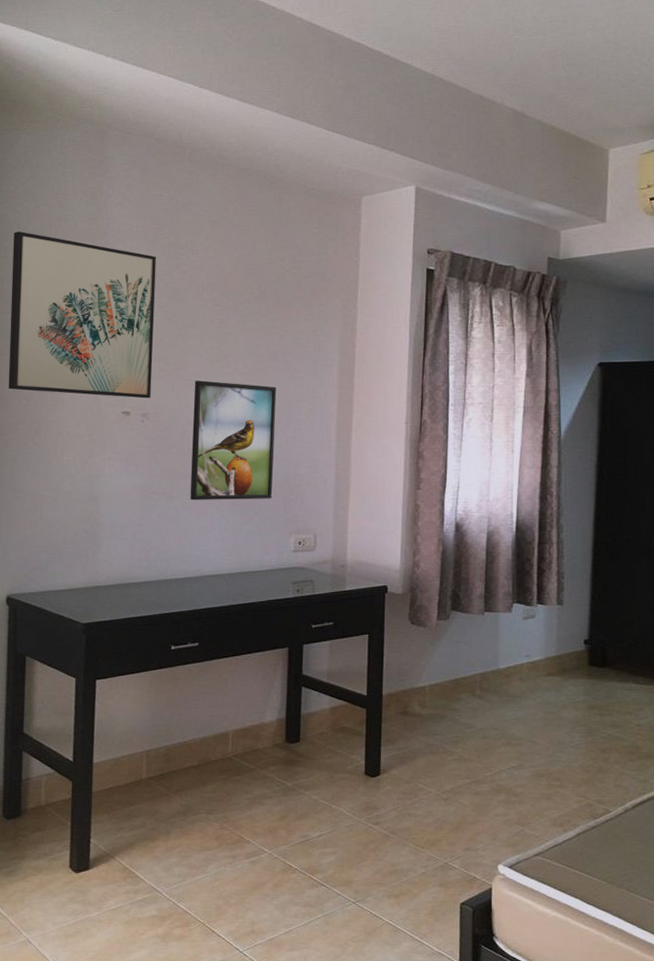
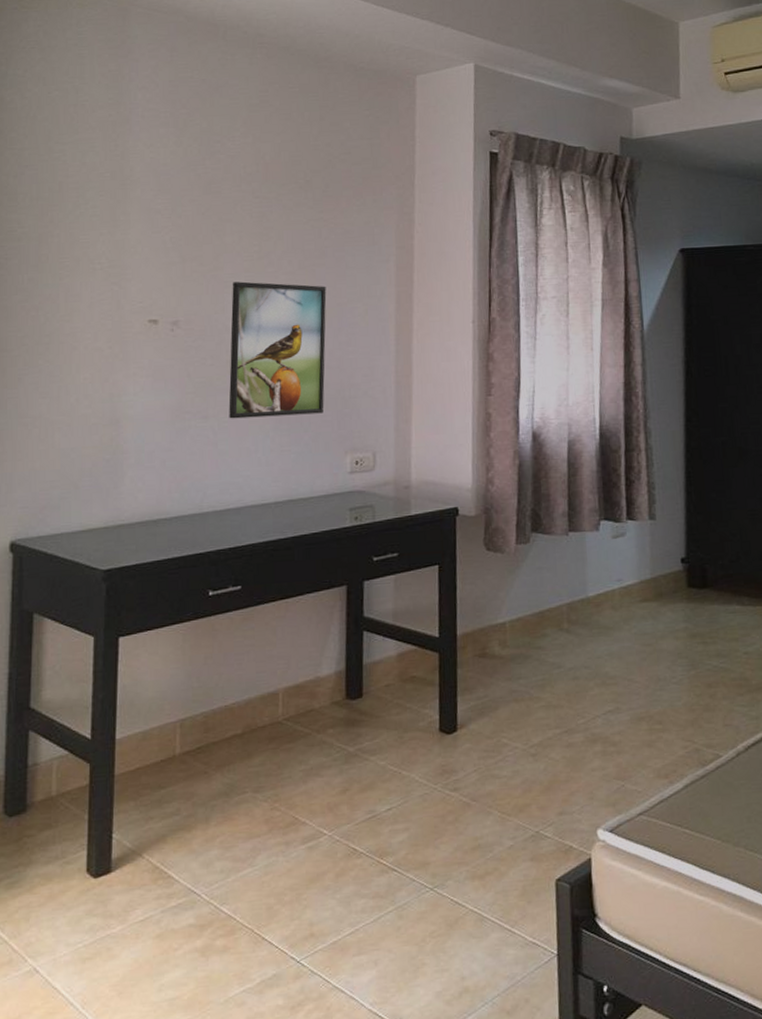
wall art: present [8,231,156,399] -> none [14,119,187,304]

